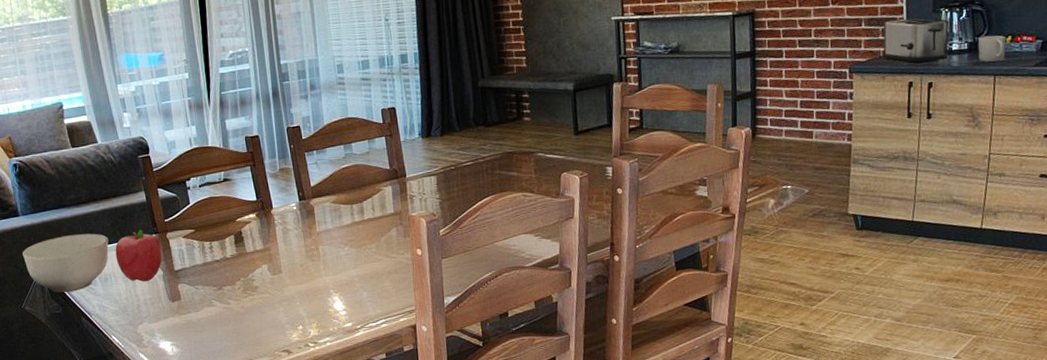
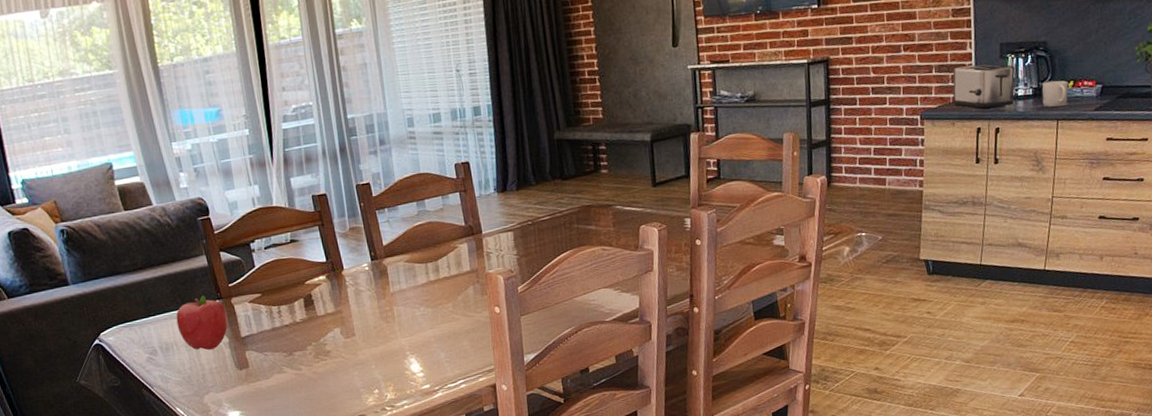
bowl: present [22,233,109,293] -> none [74,301,169,365]

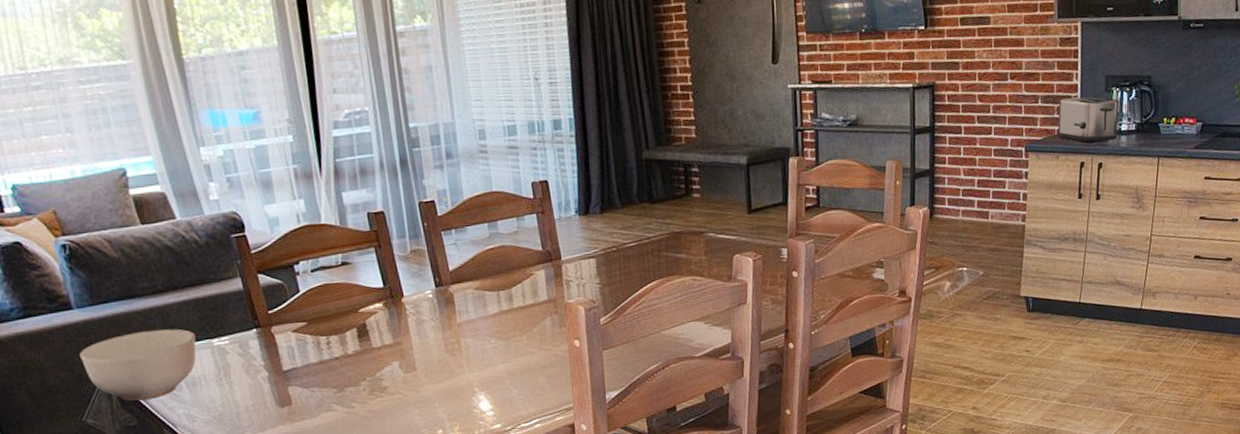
bowl: none [74,301,169,365] -> present [80,328,197,401]
fruit: present [176,295,229,350] -> none [204,323,268,385]
mug: present [1041,80,1069,108] -> none [1144,116,1171,144]

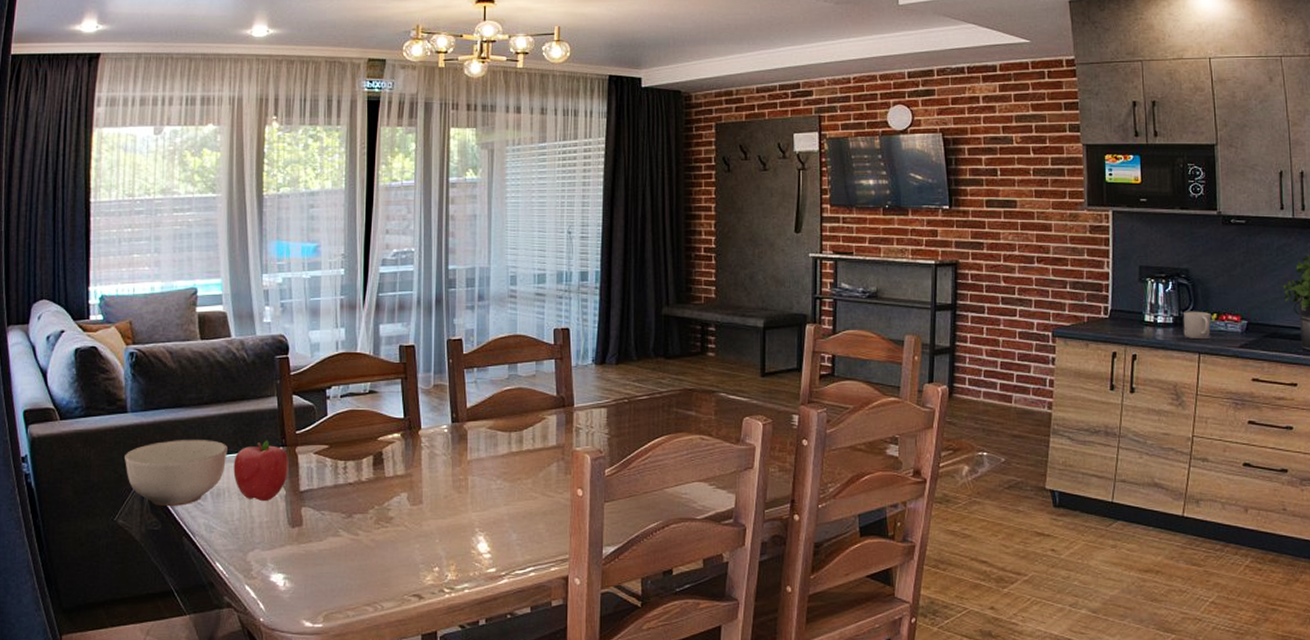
fruit: none [204,323,268,385] -> present [233,440,289,501]
toaster: present [1057,96,1120,143] -> none [1087,285,1155,332]
mug: none [1144,116,1171,144] -> present [1183,311,1212,340]

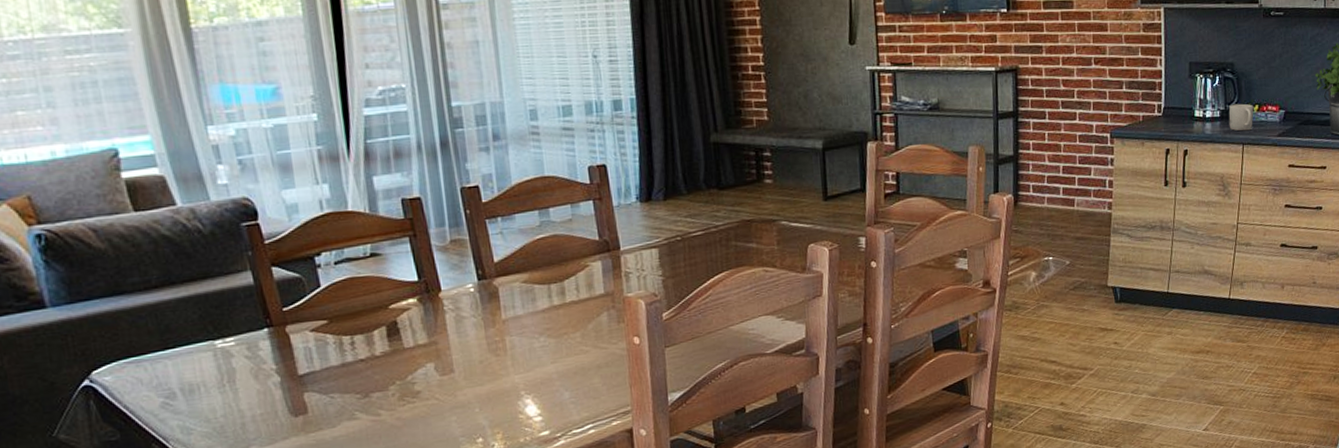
bowl: present [125,439,228,506] -> none [53,329,196,413]
fruit: present [233,440,289,501] -> none [205,322,281,392]

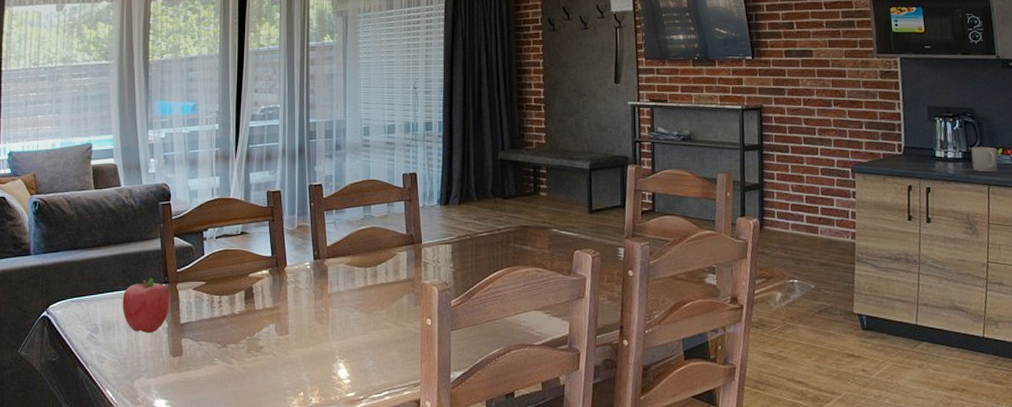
fruit: none [205,322,281,392] -> present [122,278,171,333]

